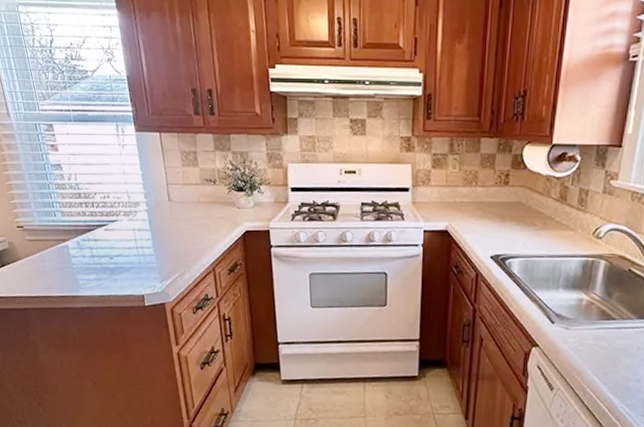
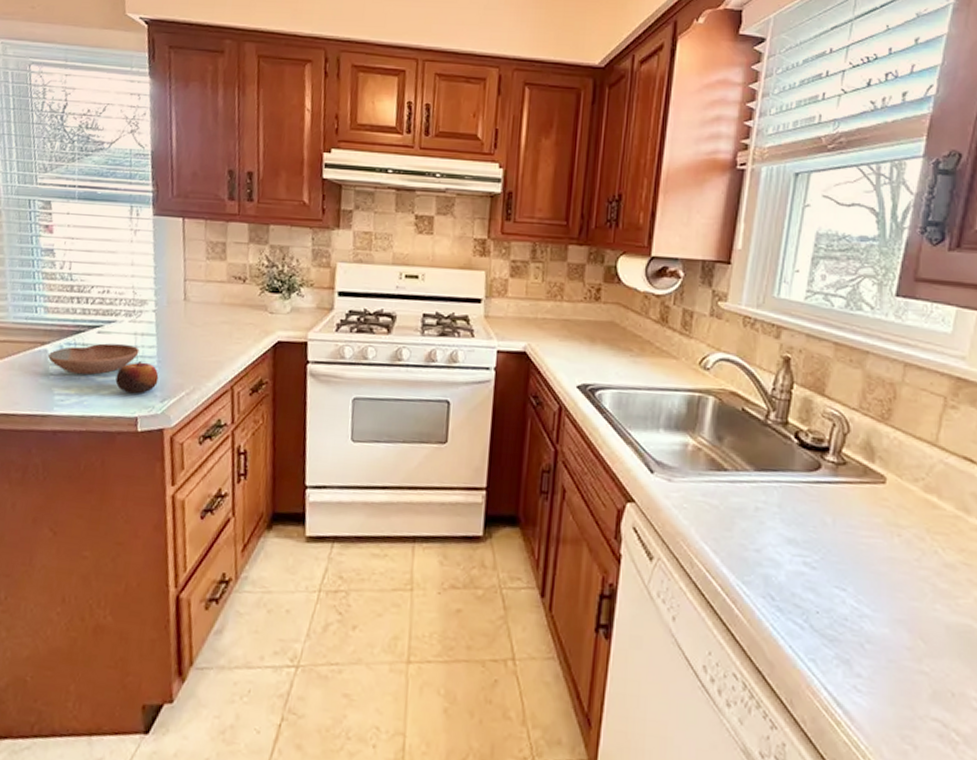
bowl: none [70,238,139,264] -> present [48,343,140,375]
apple: none [123,250,156,277] -> present [115,360,159,395]

